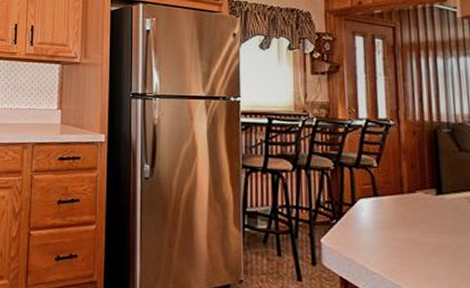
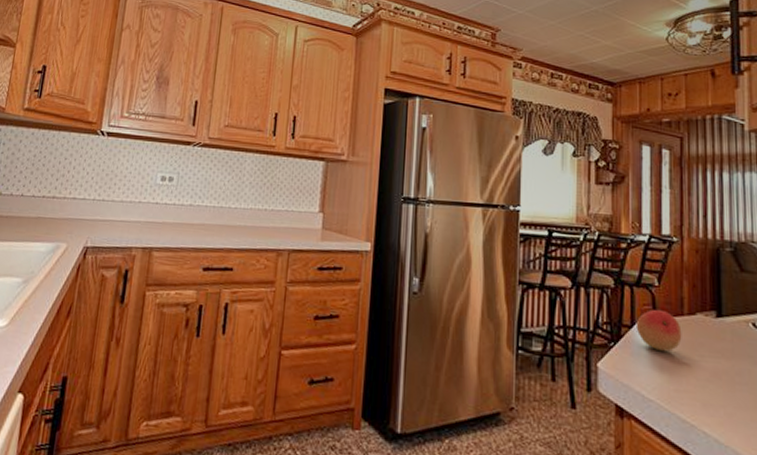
fruit: none [356,188,403,227] -> present [636,309,682,351]

